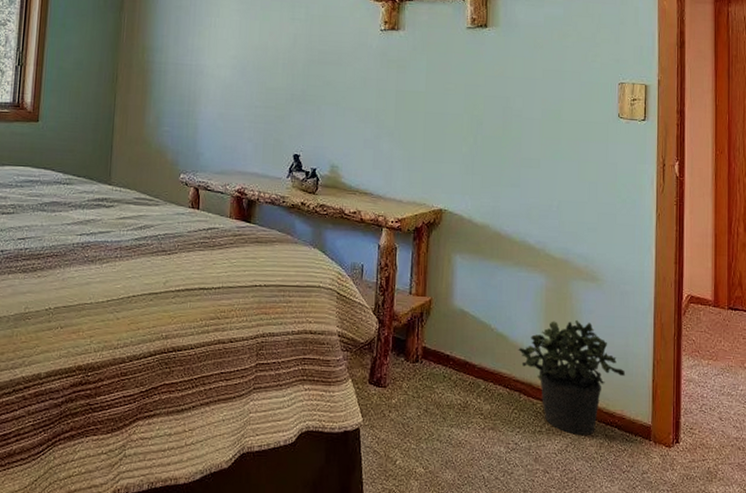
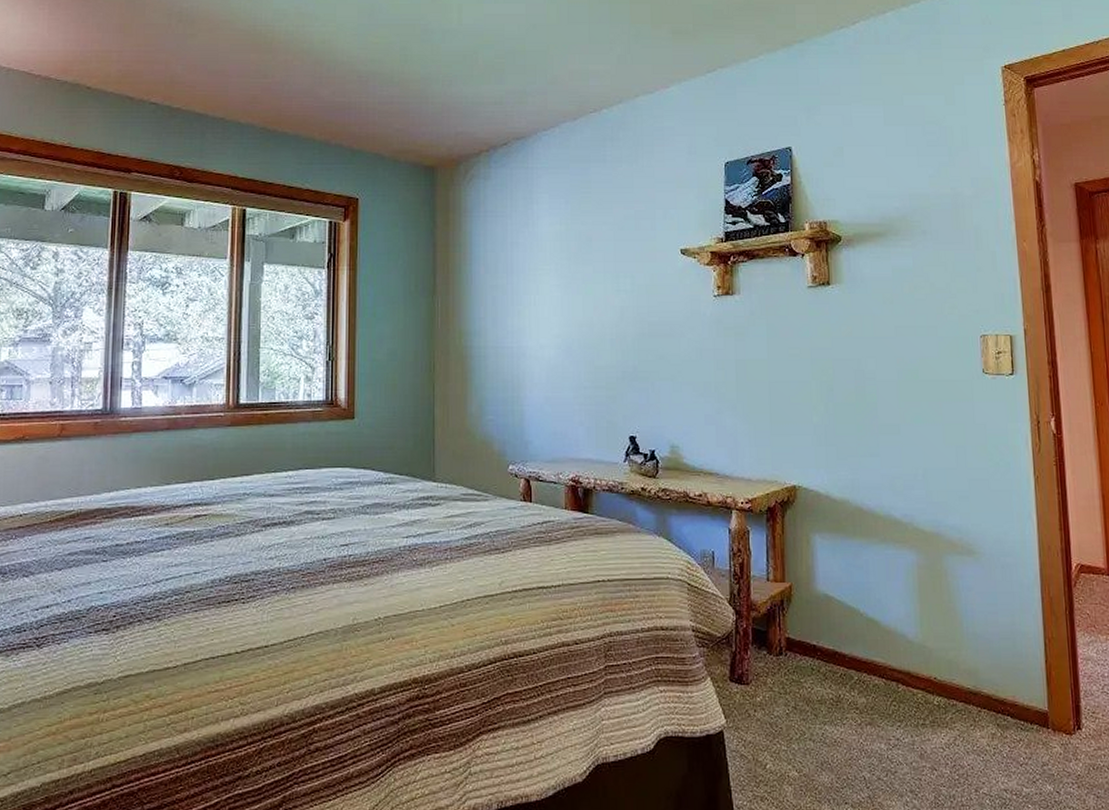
potted plant: present [518,319,626,435] -> none [892,598,1015,726]

